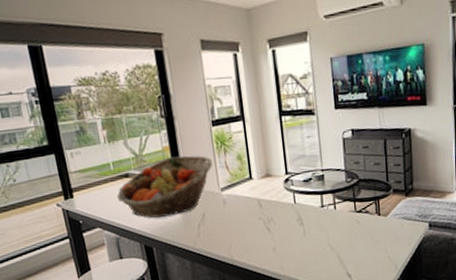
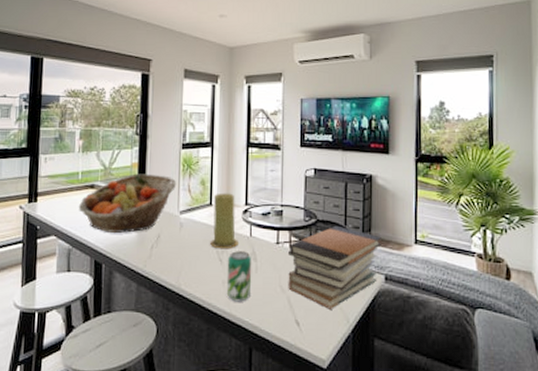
candle: none [253,164,284,219] -> present [210,193,238,249]
beverage can: none [274,218,303,265] -> present [226,251,252,302]
book stack: none [334,182,424,260] -> present [288,225,381,309]

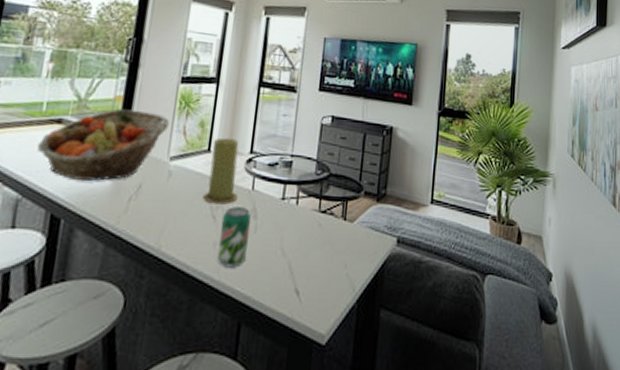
book stack: present [288,225,381,309] -> none [290,180,397,276]

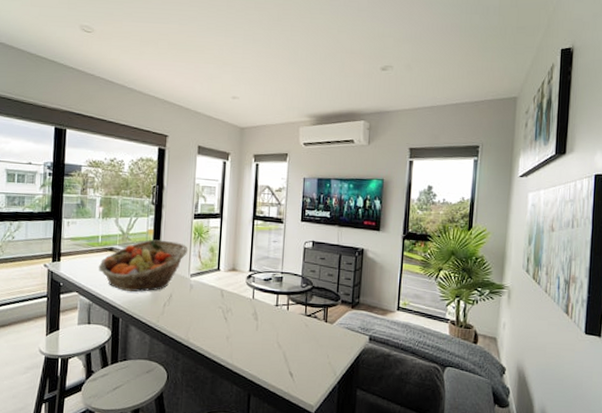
candle: present [203,137,239,204] -> none [217,259,242,309]
beverage can: present [217,207,251,268] -> none [230,311,253,355]

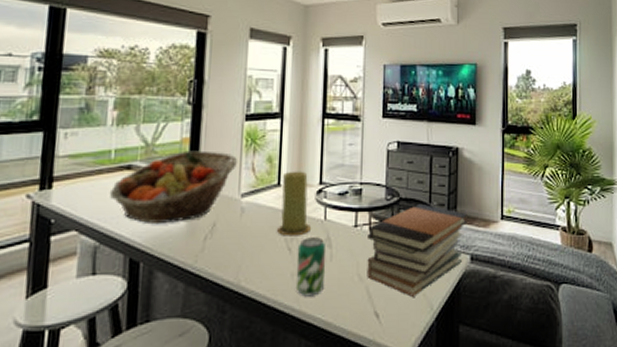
candle: none [217,259,242,309] -> present [277,171,311,236]
beverage can: none [230,311,253,355] -> present [295,237,326,297]
book stack: none [284,292,368,364] -> present [367,203,467,297]

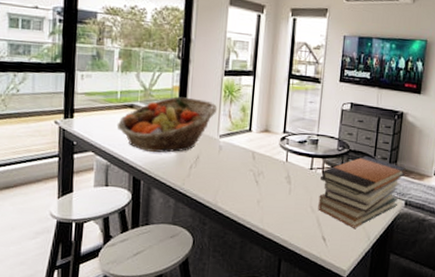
candle: present [277,171,311,236] -> none [248,120,275,172]
beverage can: present [295,237,326,297] -> none [260,174,286,220]

